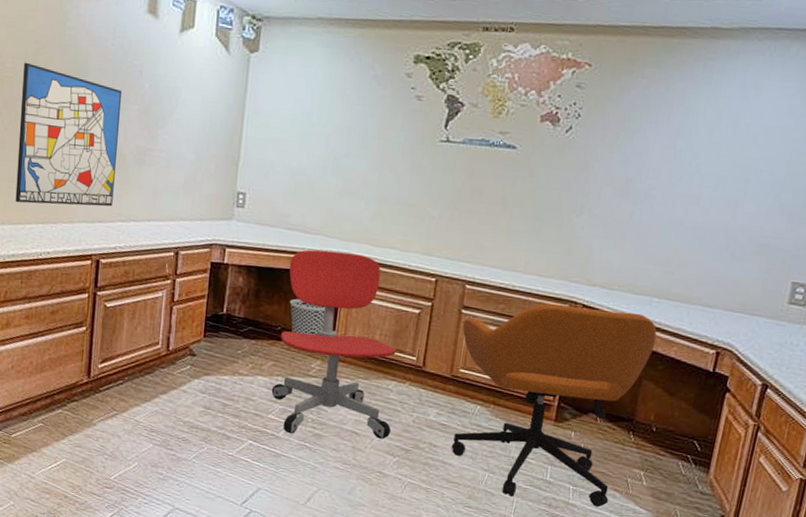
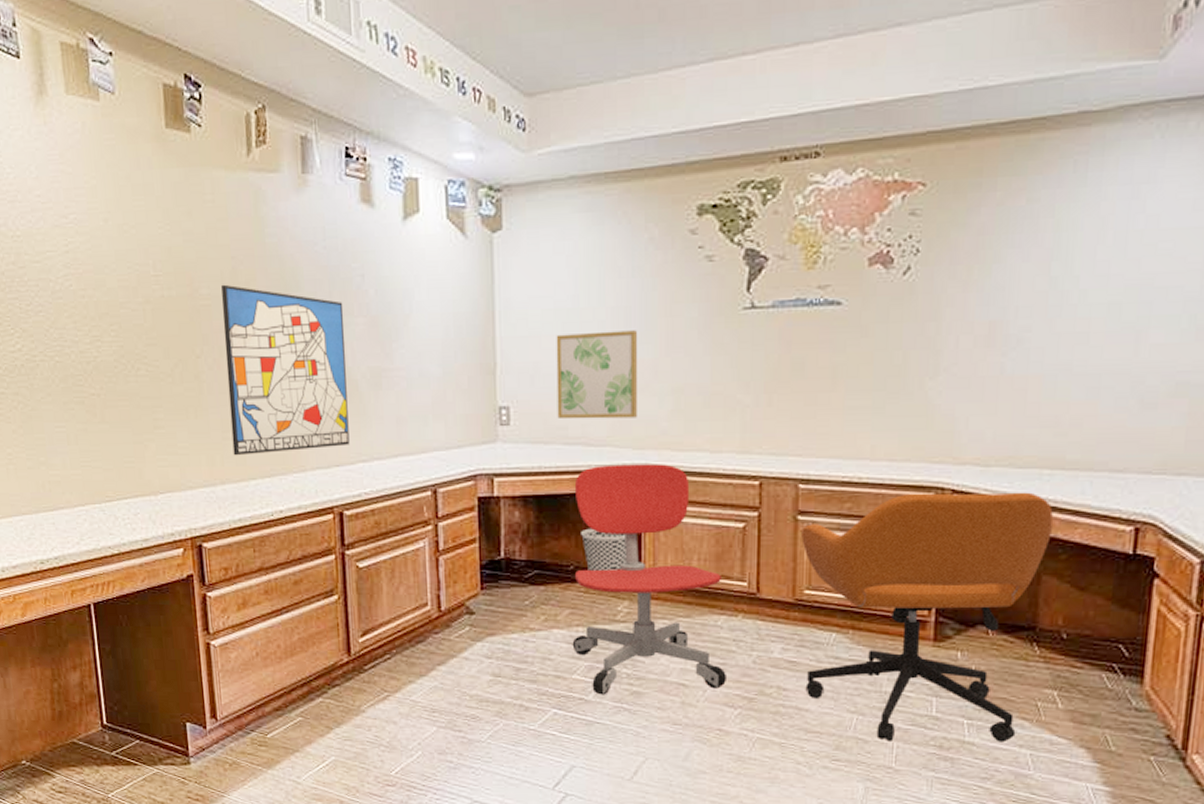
wall art: none [283,141,356,216] -> present [556,330,638,419]

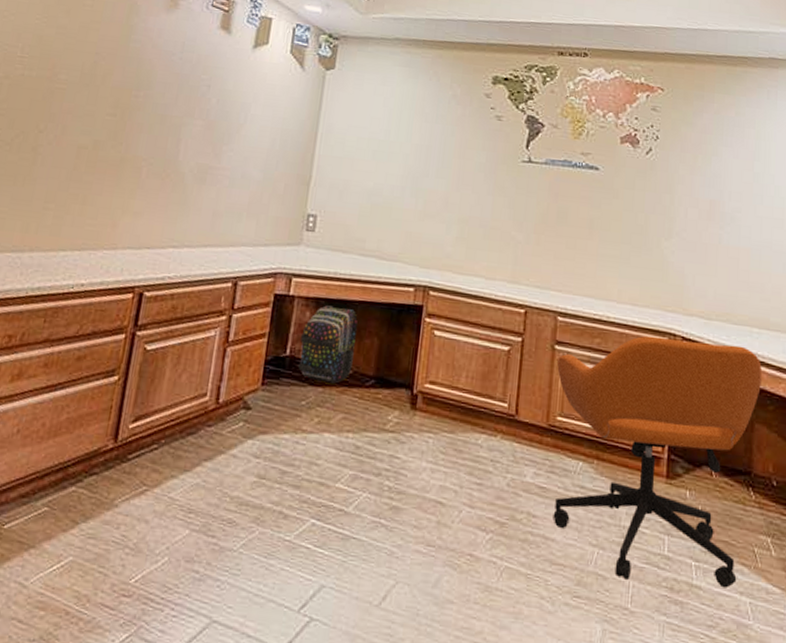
wall art: present [221,284,350,456] -> none [49,73,187,231]
backpack: none [513,502,572,581] -> present [298,305,358,384]
wall art: present [556,330,638,419] -> none [358,160,435,240]
office chair: present [572,464,726,695] -> none [340,278,485,510]
wastebasket: present [581,528,626,571] -> none [363,335,405,380]

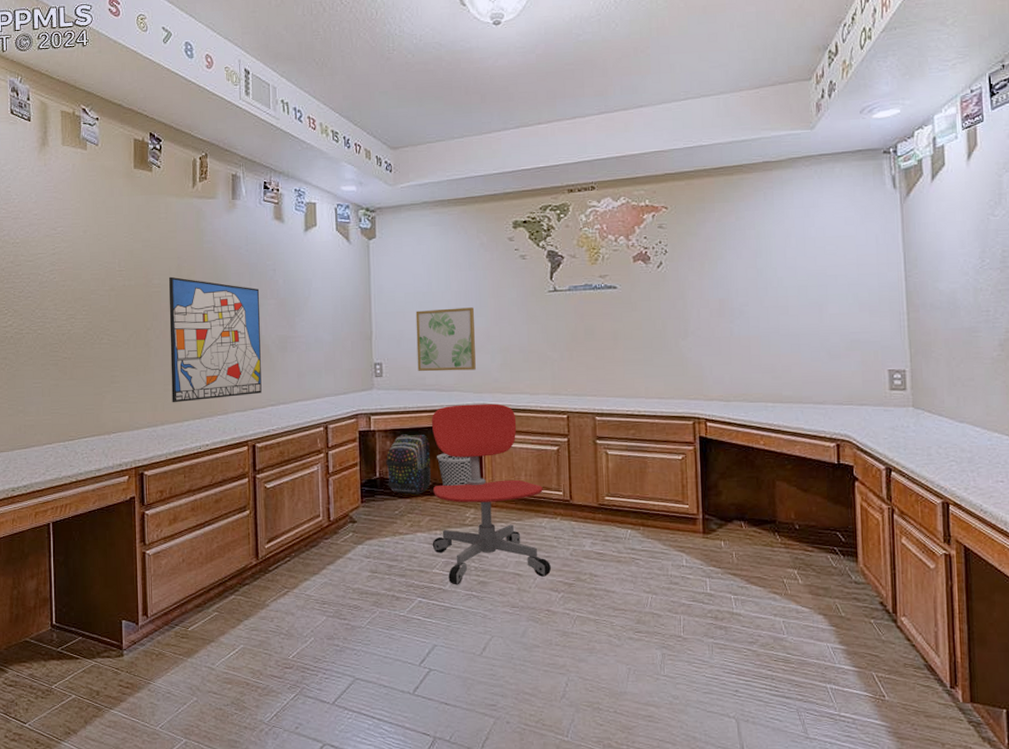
wall art: none [49,73,187,231] -> present [169,276,262,403]
office chair: none [340,278,485,510] -> present [431,403,551,585]
wall art: none [358,160,435,240] -> present [415,307,476,372]
wastebasket: none [363,335,405,380] -> present [437,453,472,486]
office chair: present [552,336,763,588] -> none [600,419,780,615]

